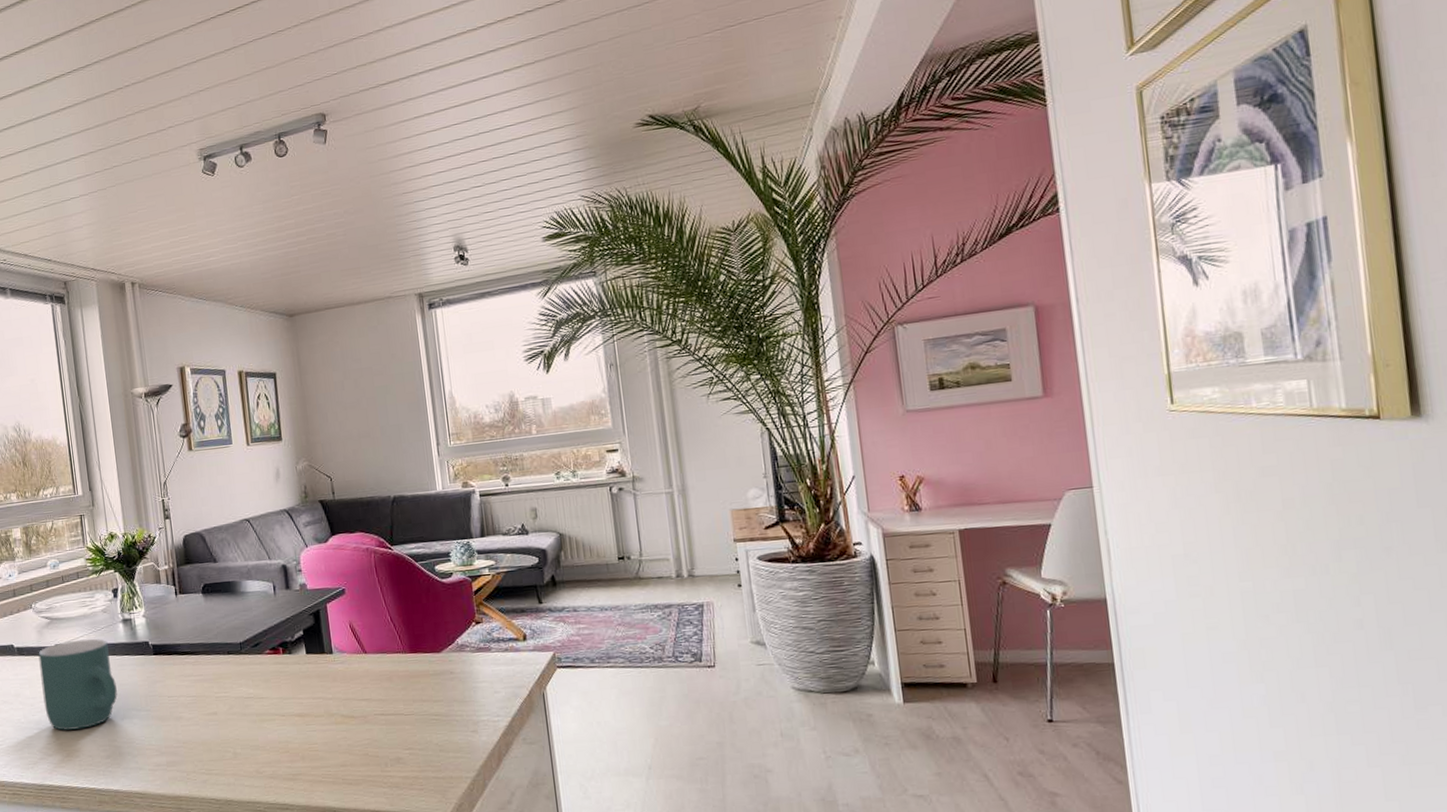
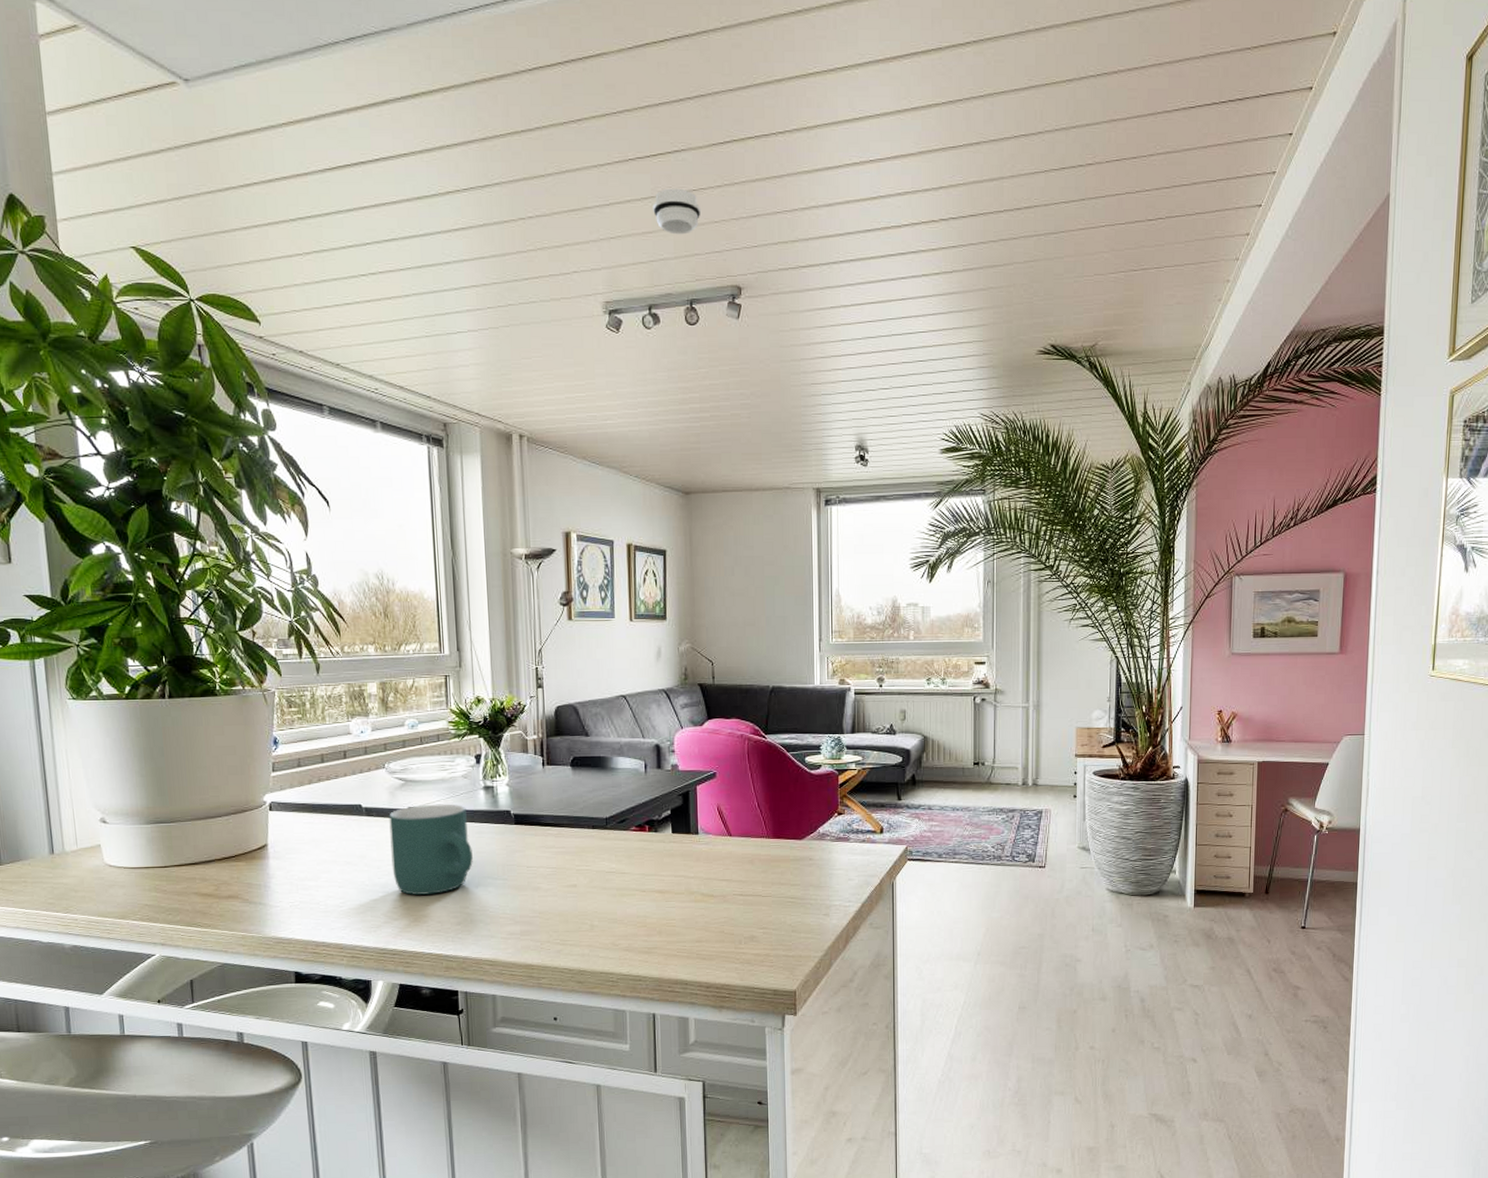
smoke detector: none [236,34,282,77] -> present [653,188,701,235]

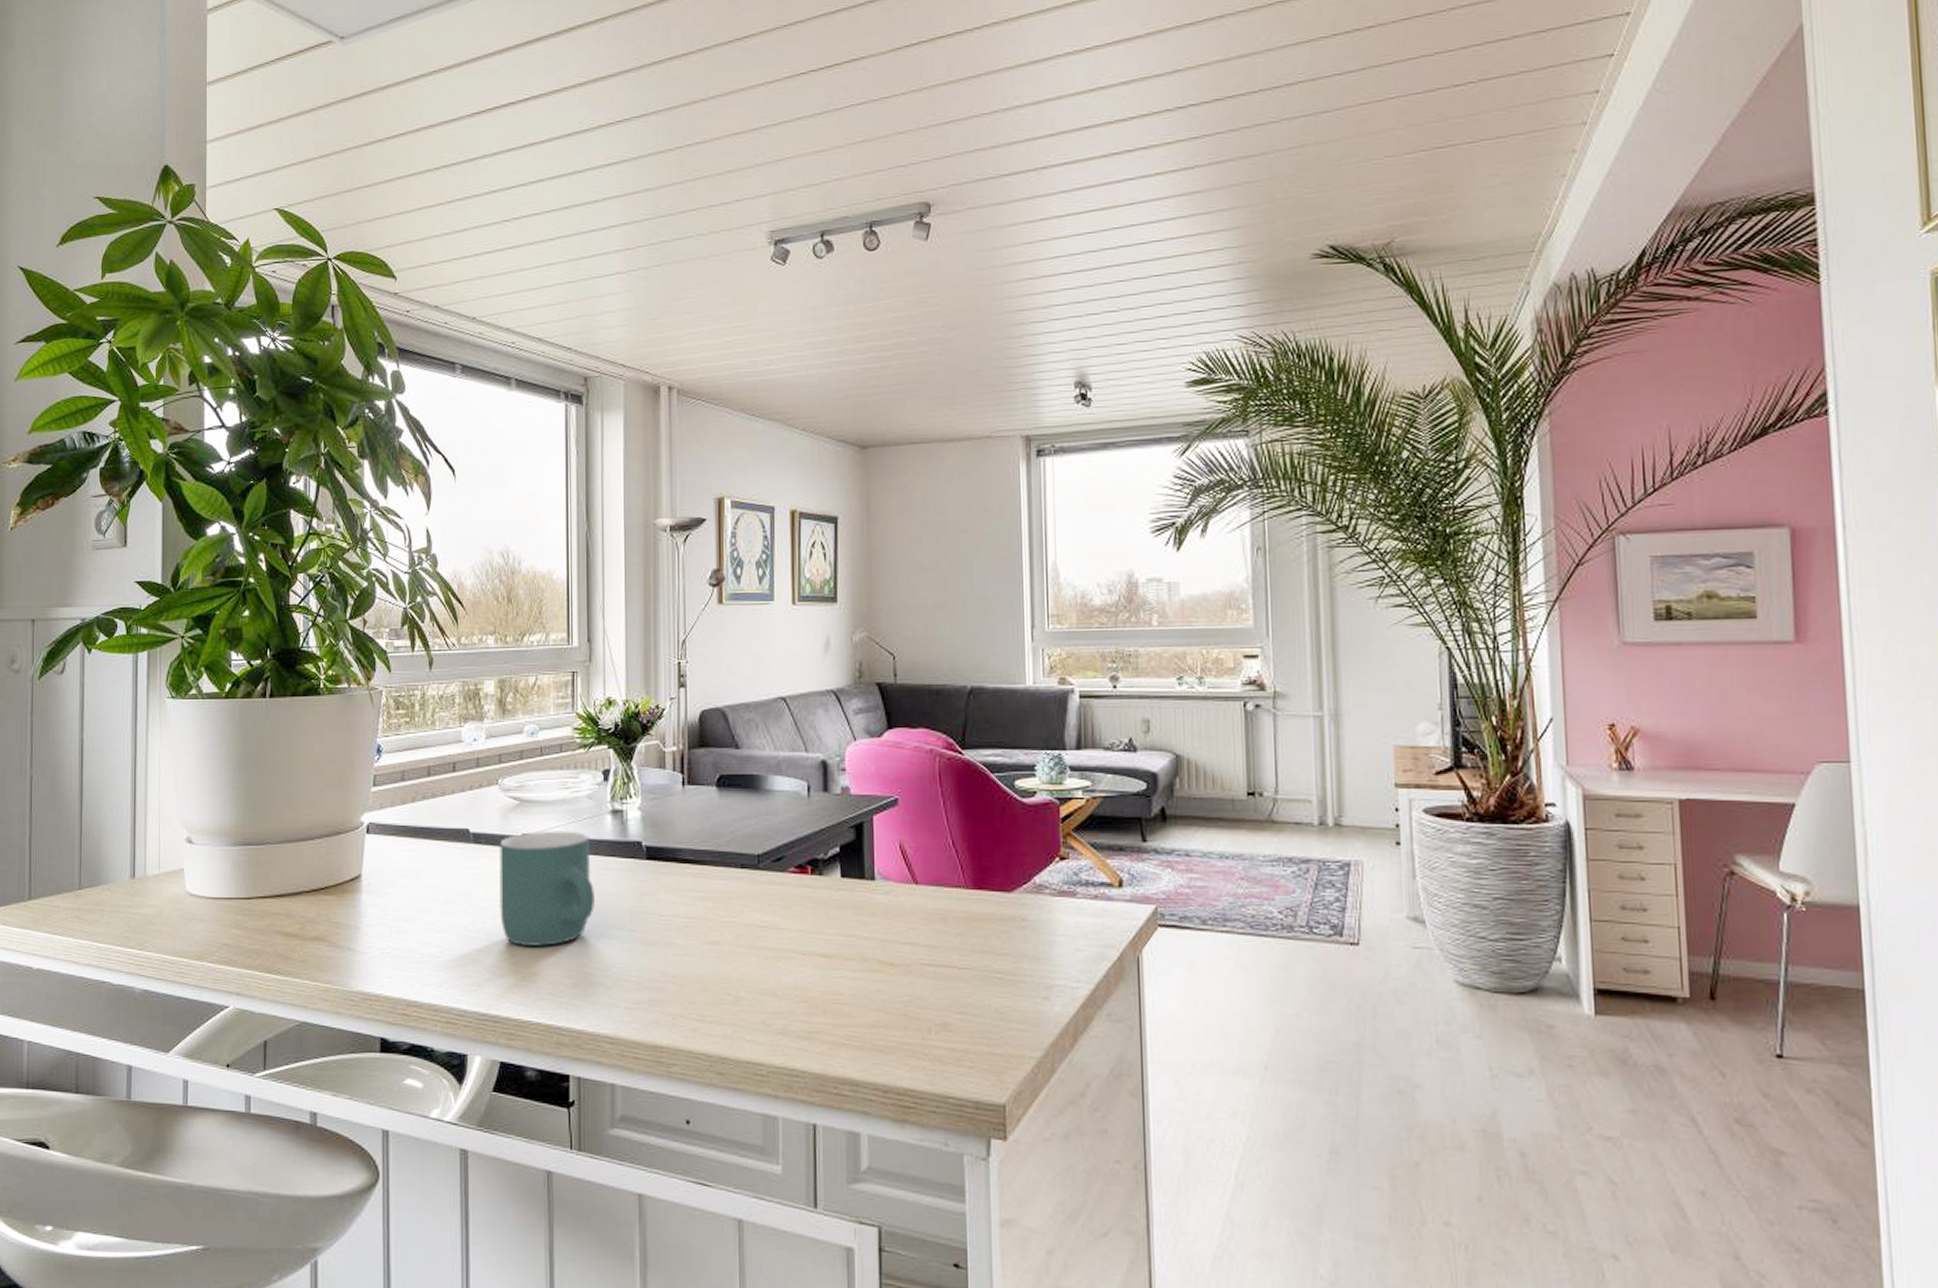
smoke detector: present [653,188,701,235] -> none [827,99,884,151]

